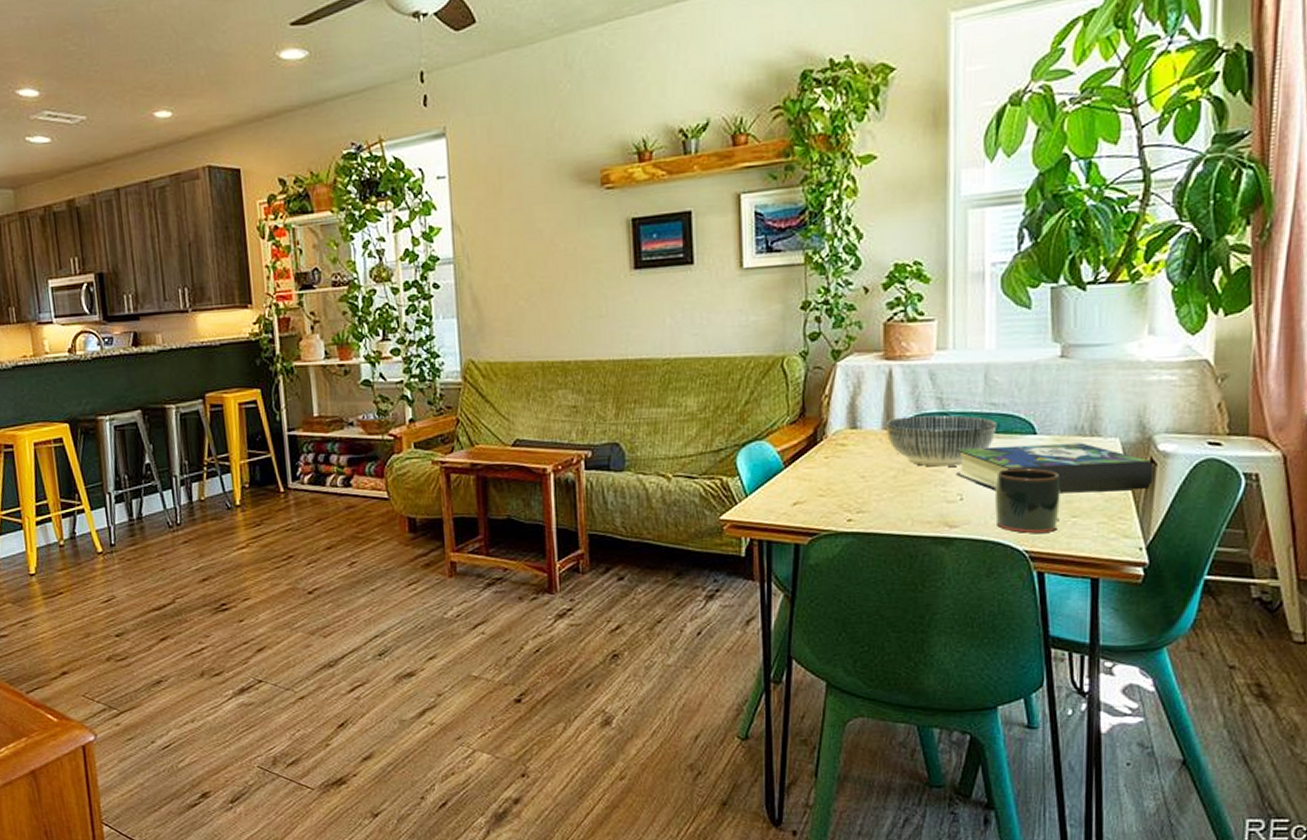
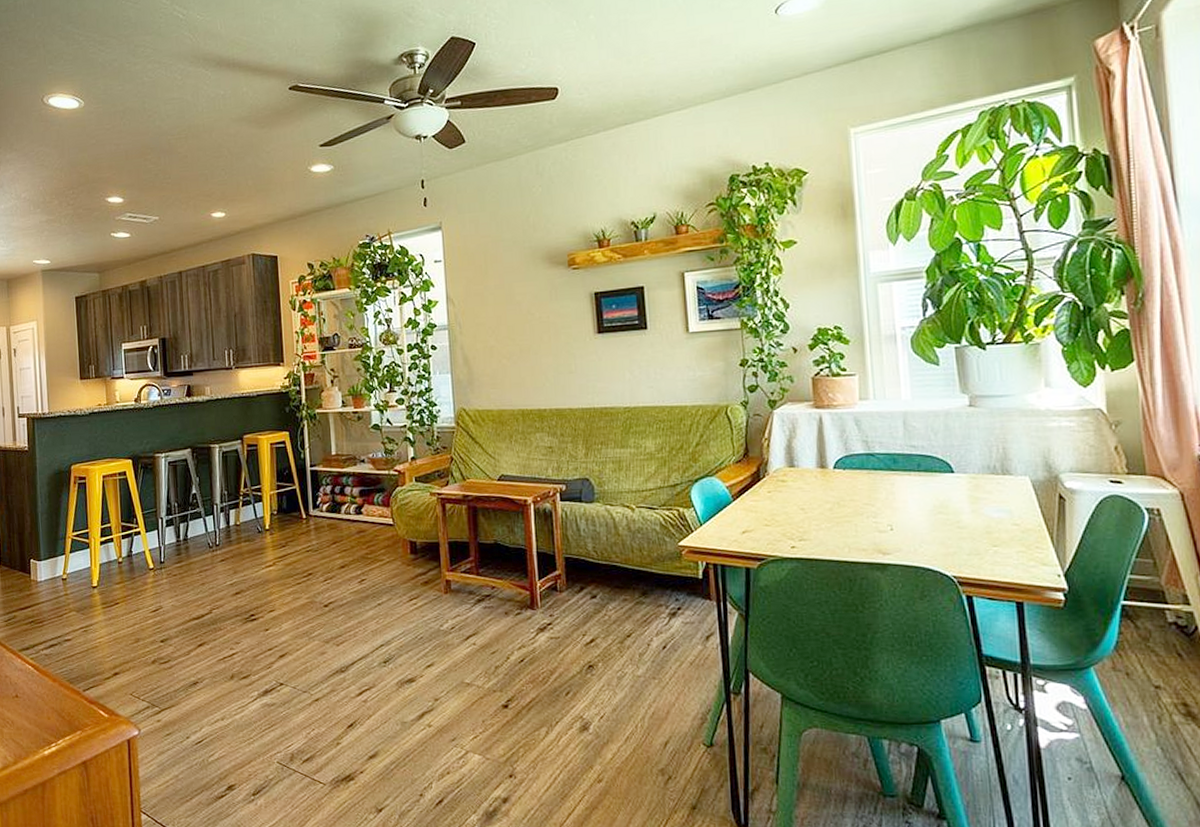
bowl: present [885,415,997,467] -> none [819,455,919,501]
book: present [955,442,1154,493] -> none [883,480,1064,525]
mug: present [994,467,1061,533] -> none [920,502,982,560]

